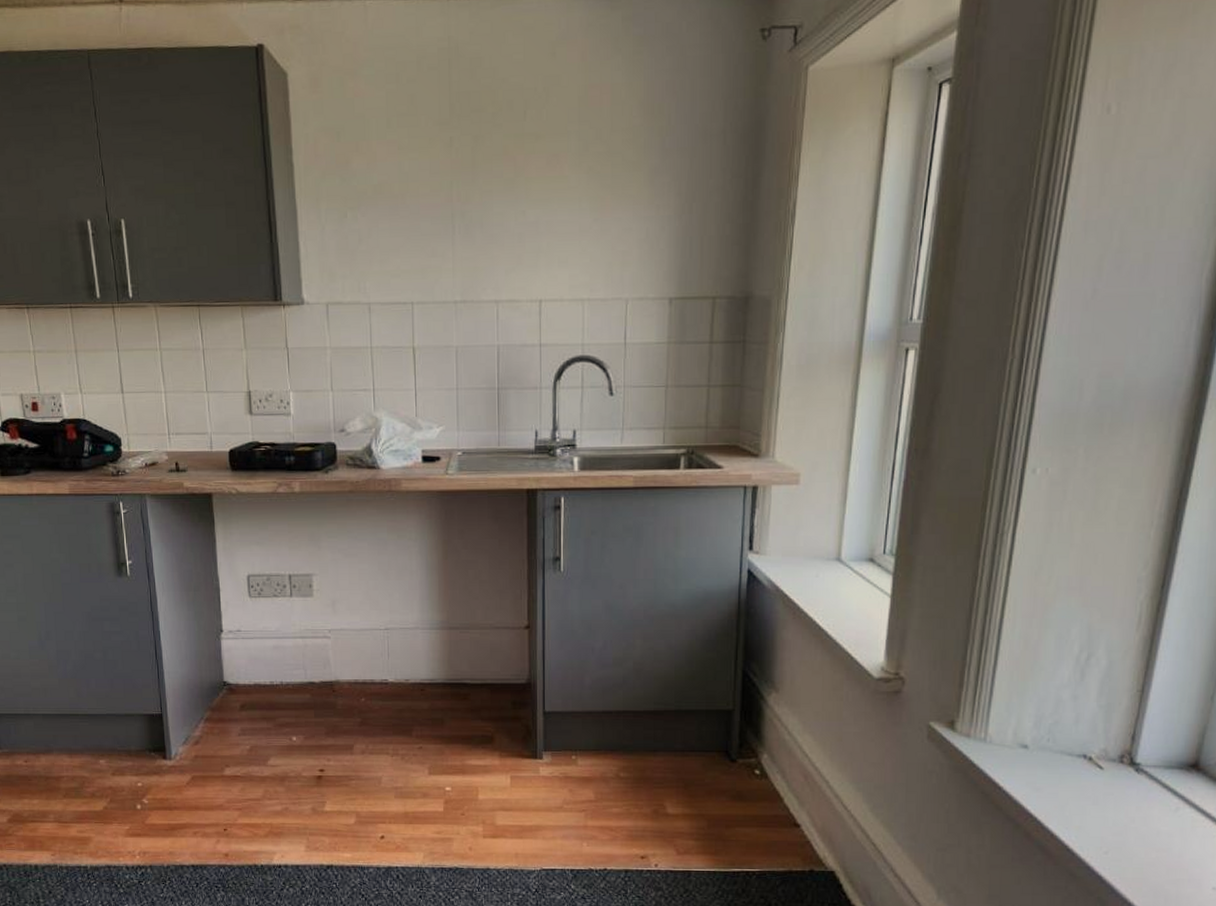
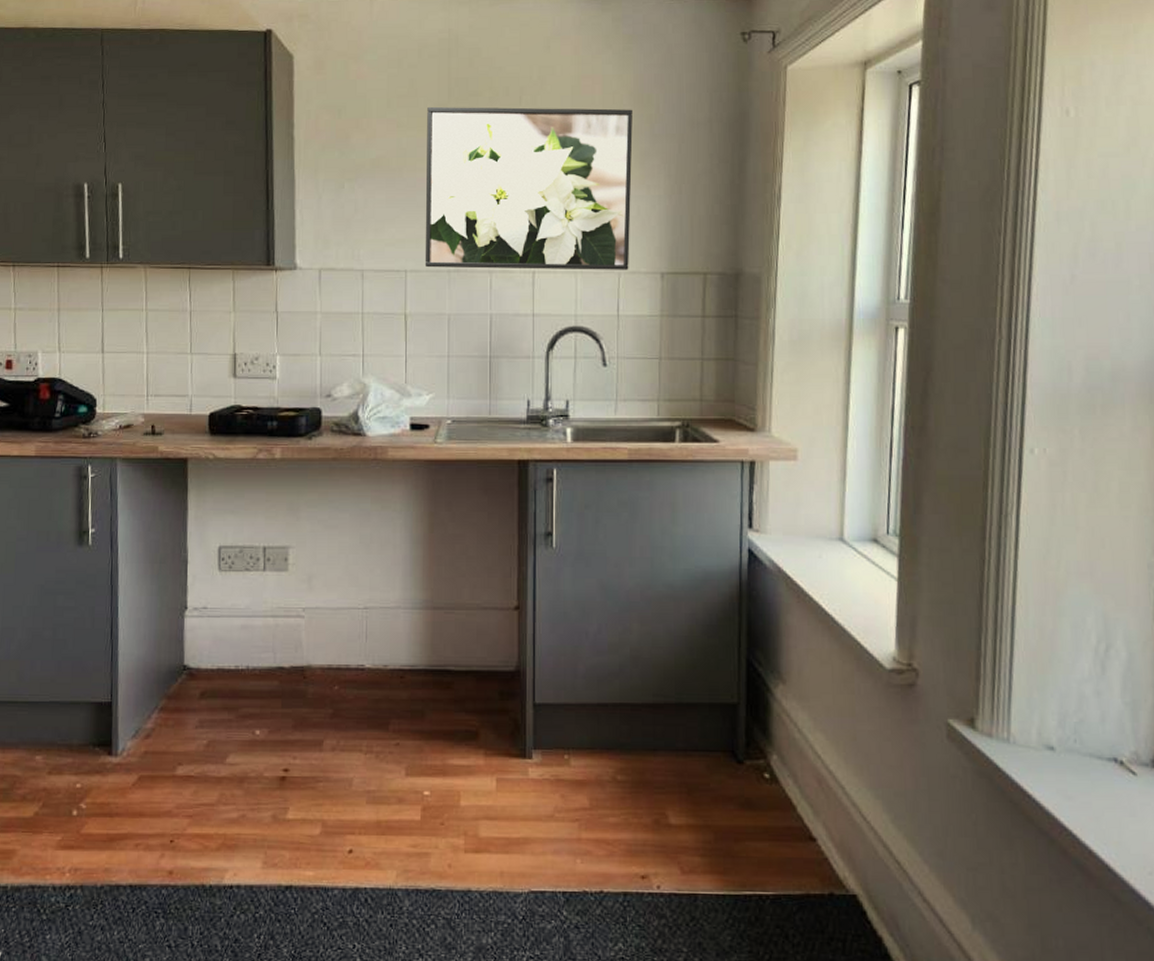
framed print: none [428,121,642,299] -> present [424,106,633,270]

